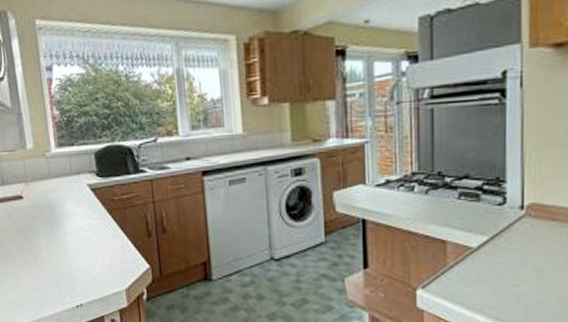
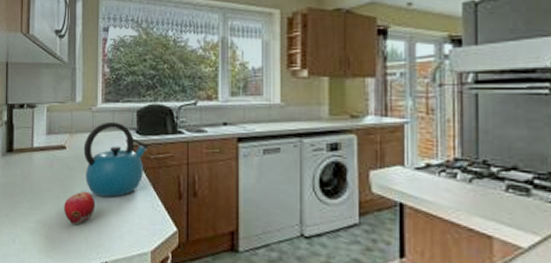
apple: none [29,239,63,273] -> present [63,191,96,226]
kettle: none [42,166,111,243] -> present [83,121,148,197]

